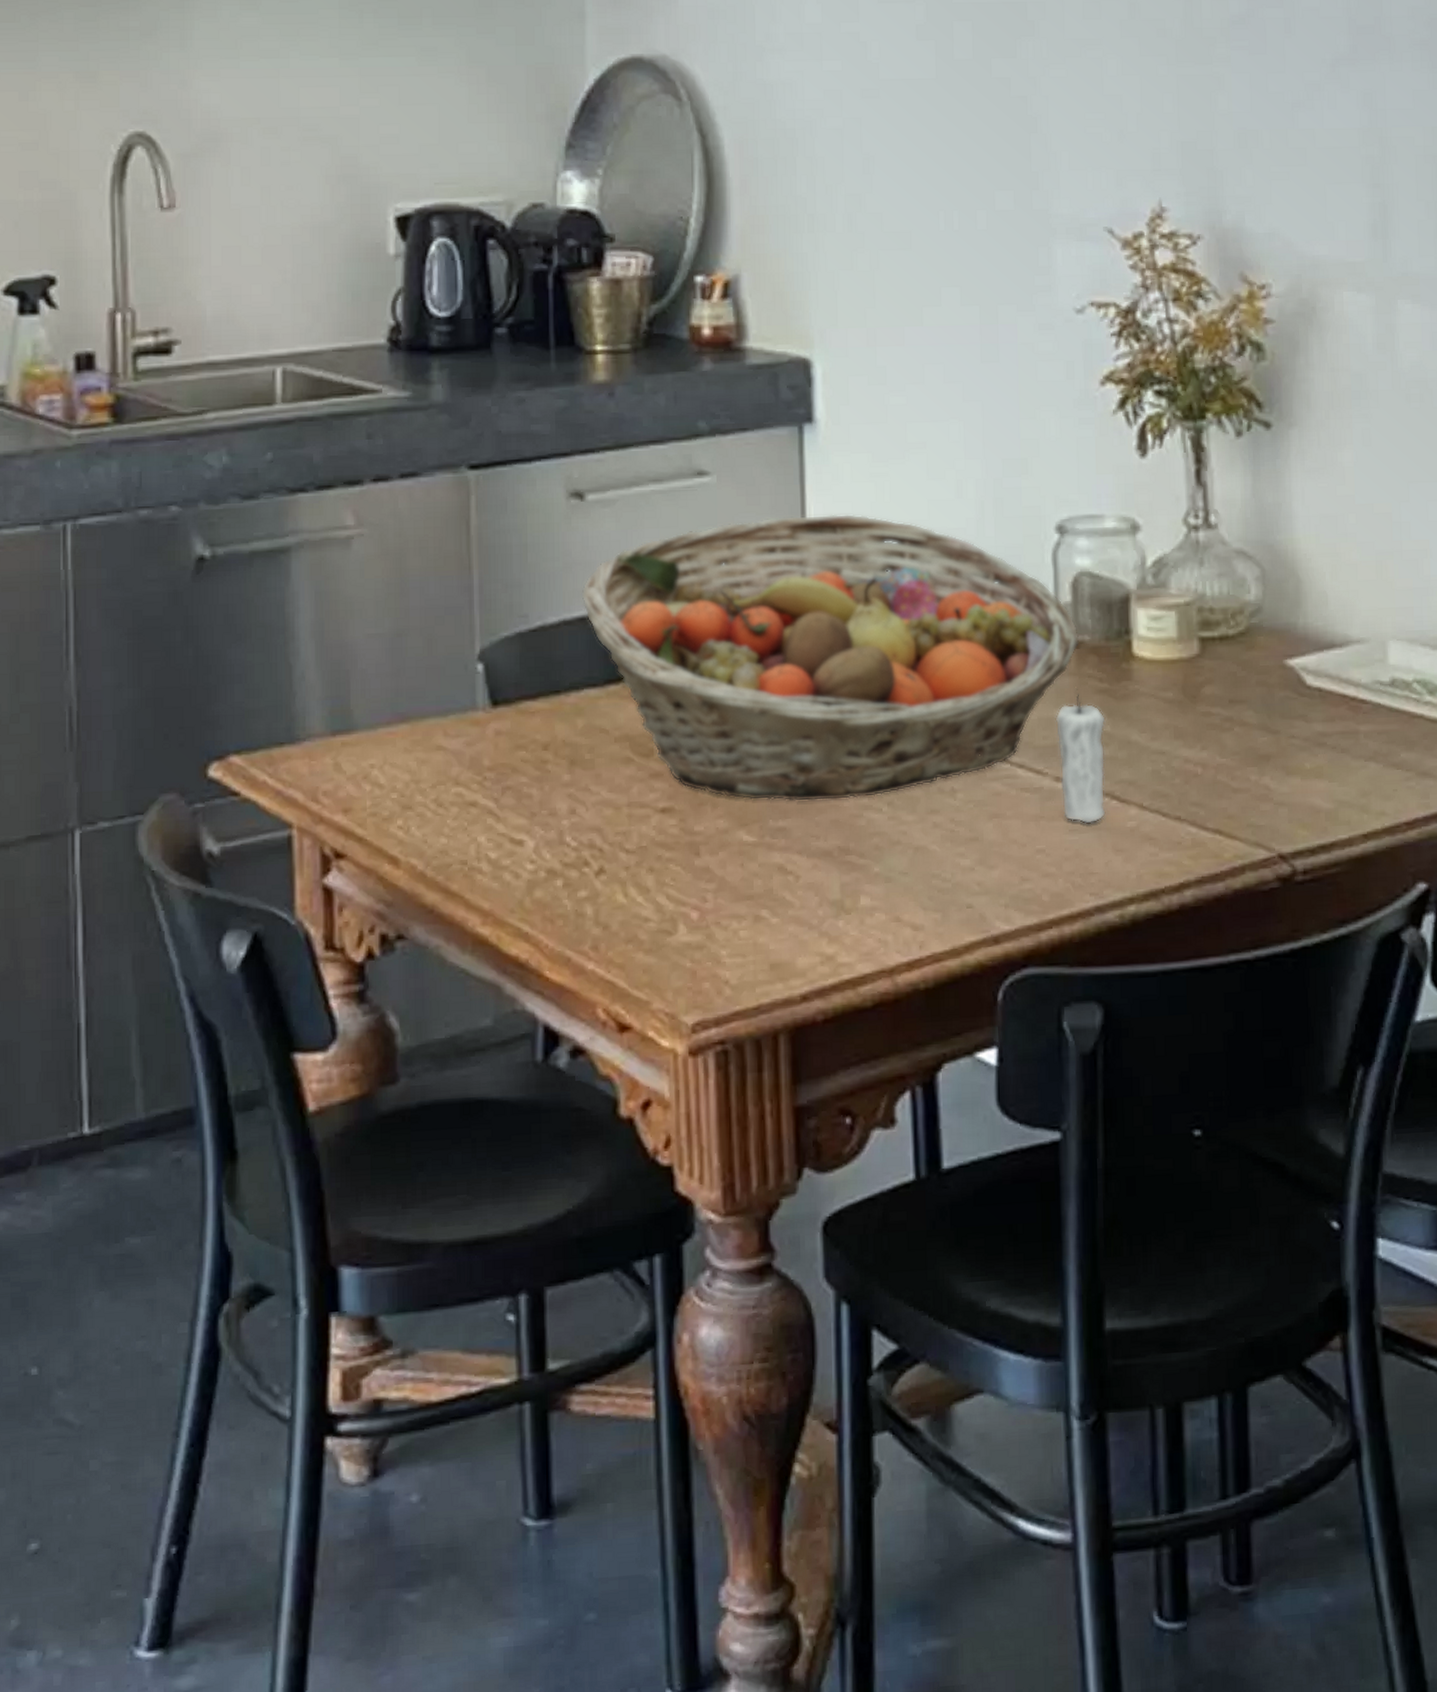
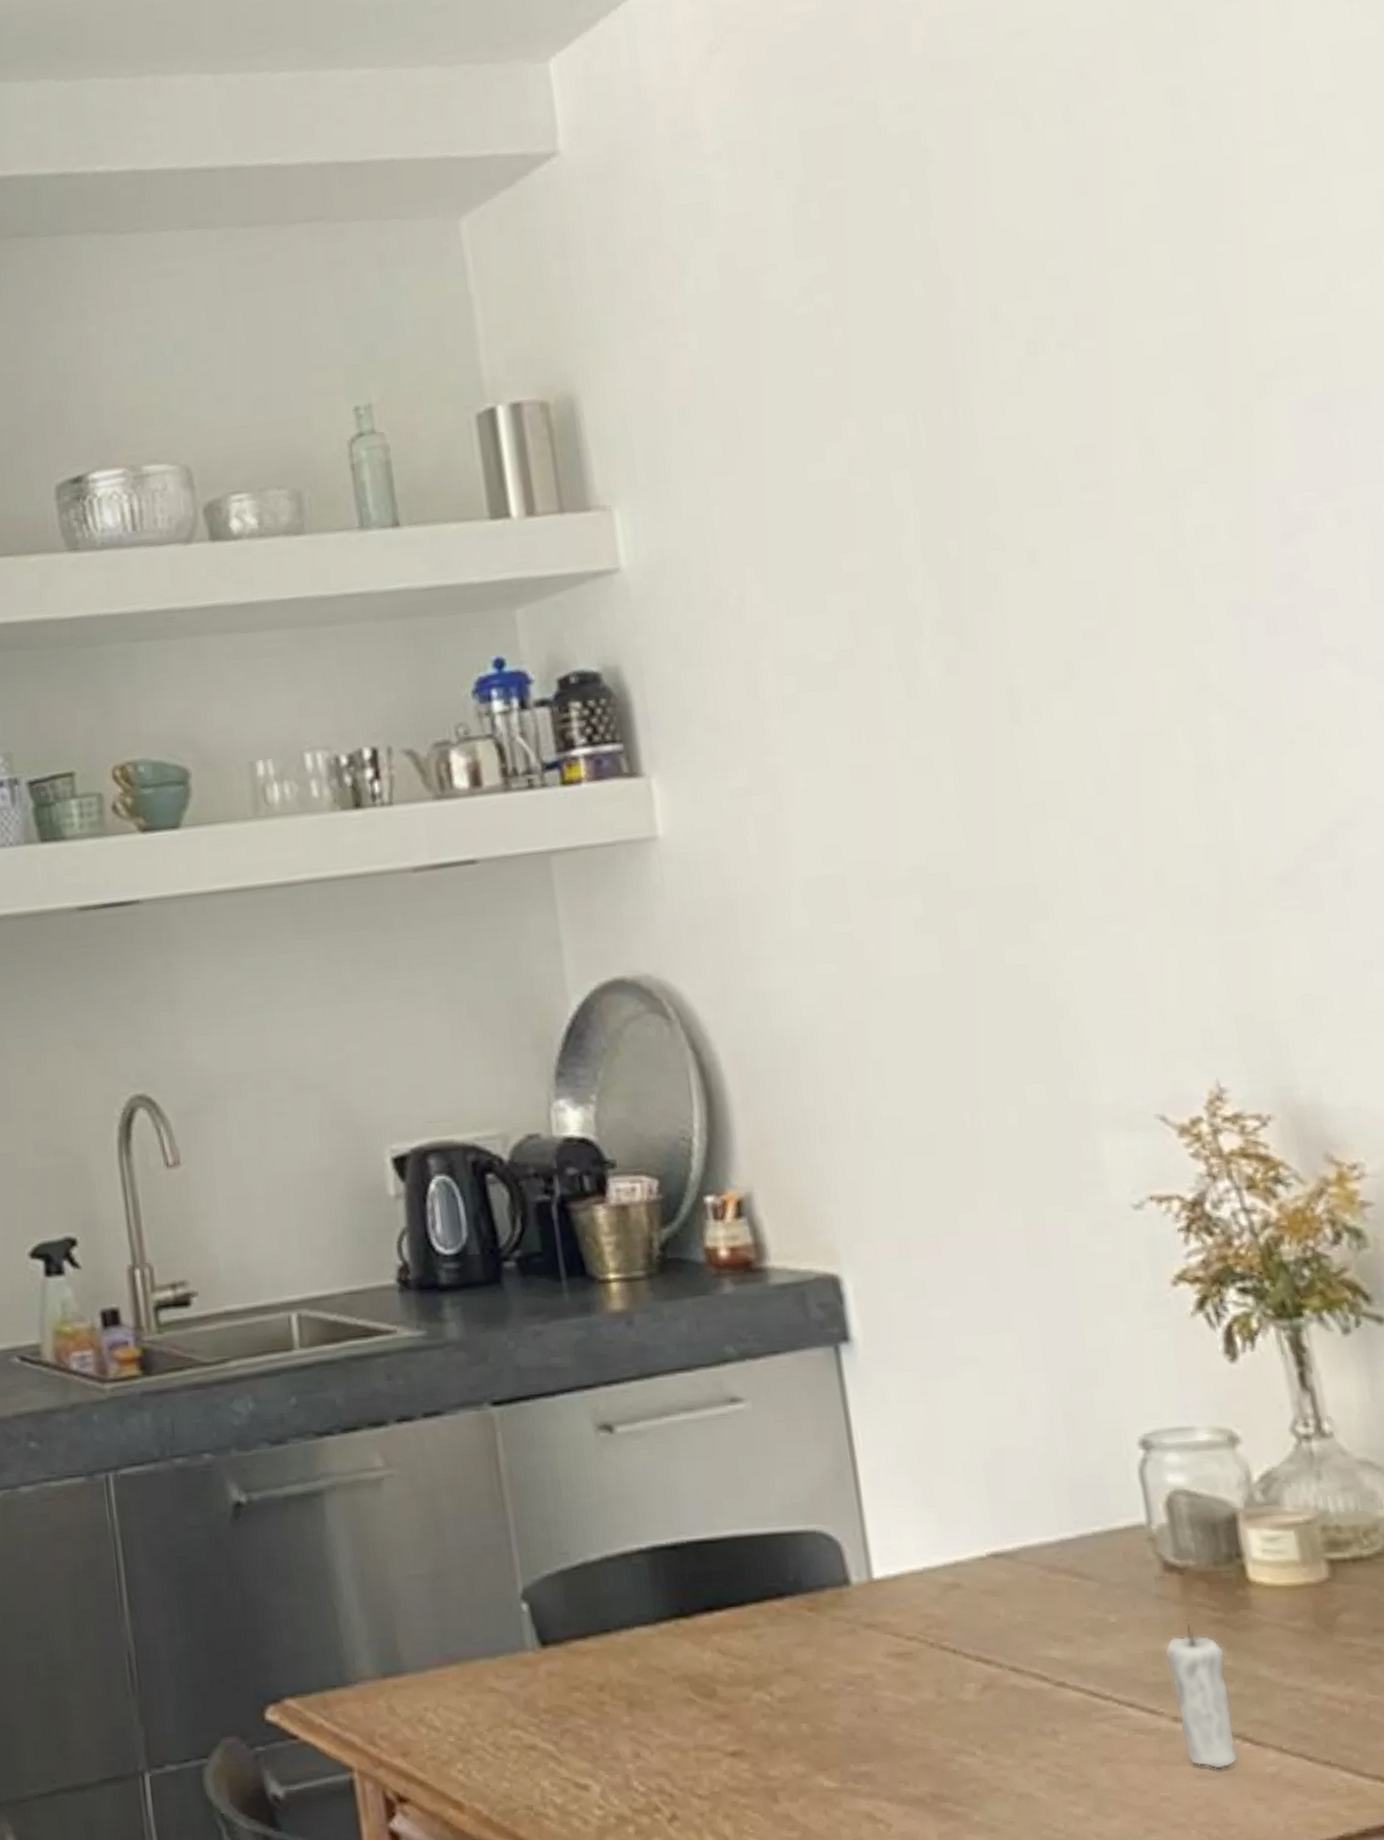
fruit basket: present [581,513,1080,802] -> none [620,1436,1184,1745]

